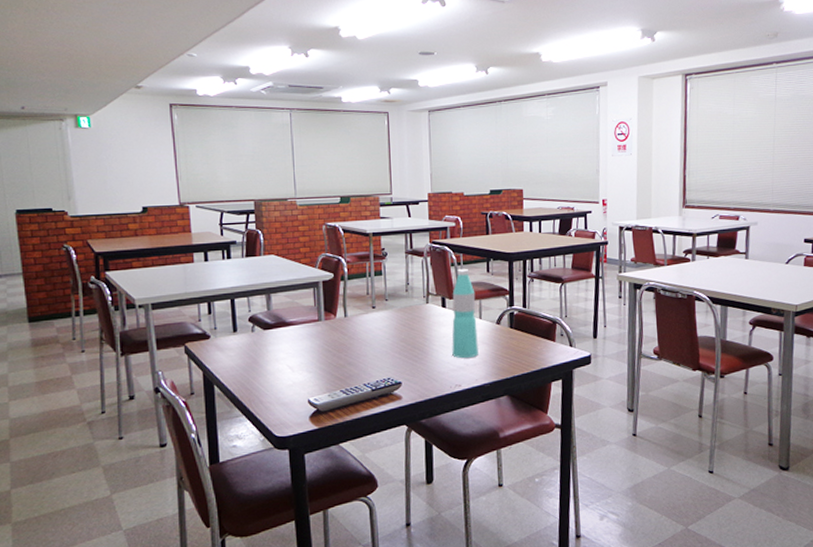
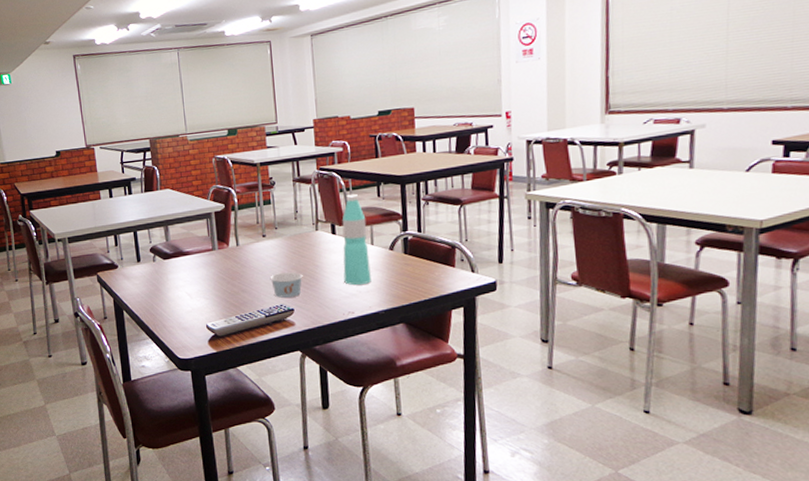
paper cup: none [378,344,412,371] -> present [270,271,303,298]

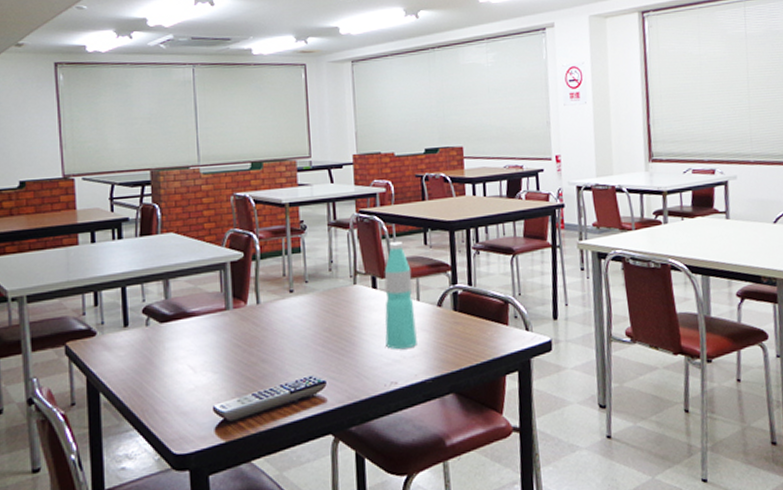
paper cup: present [270,271,303,298] -> none [297,335,338,368]

